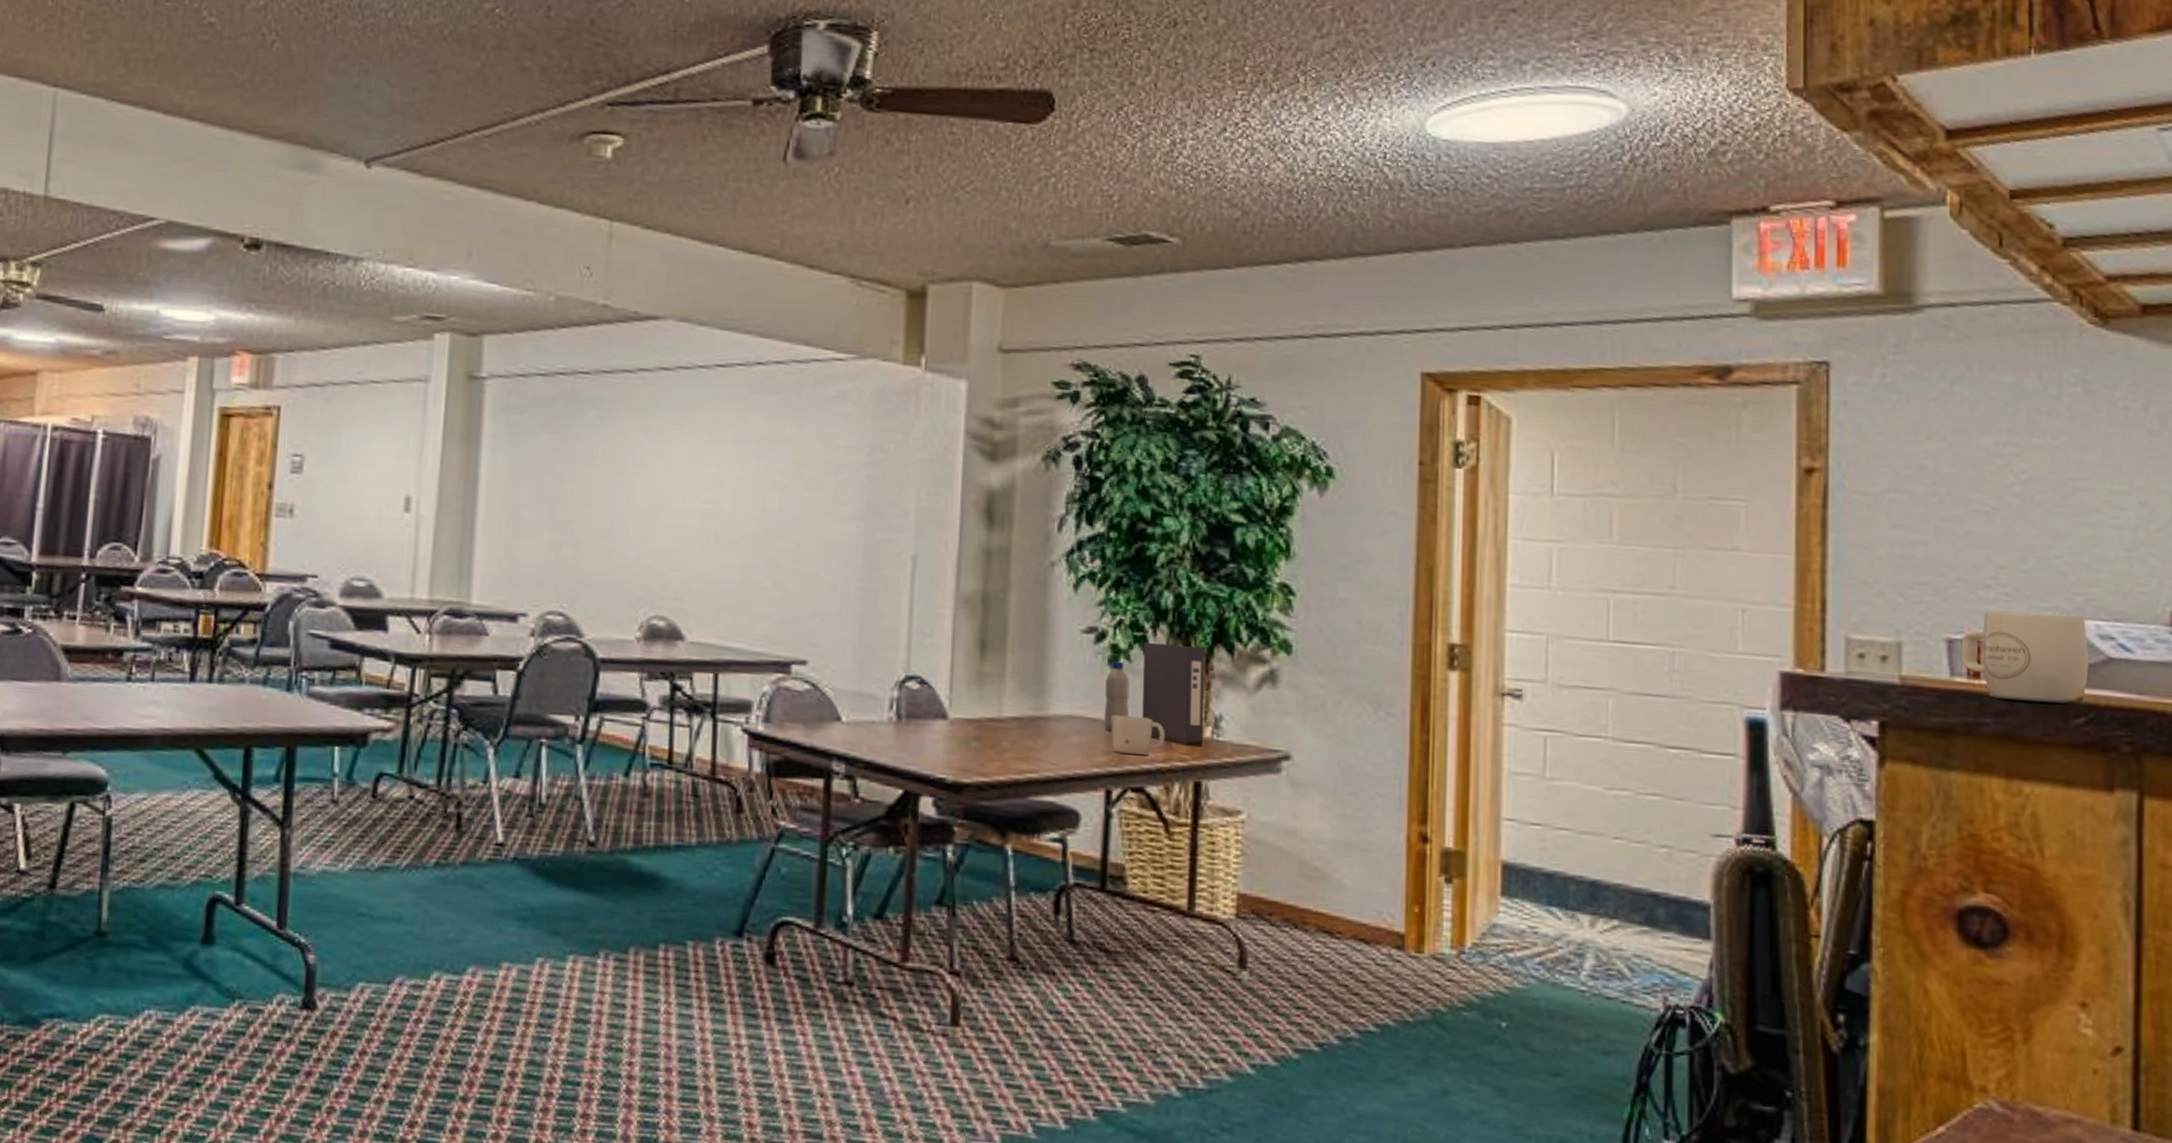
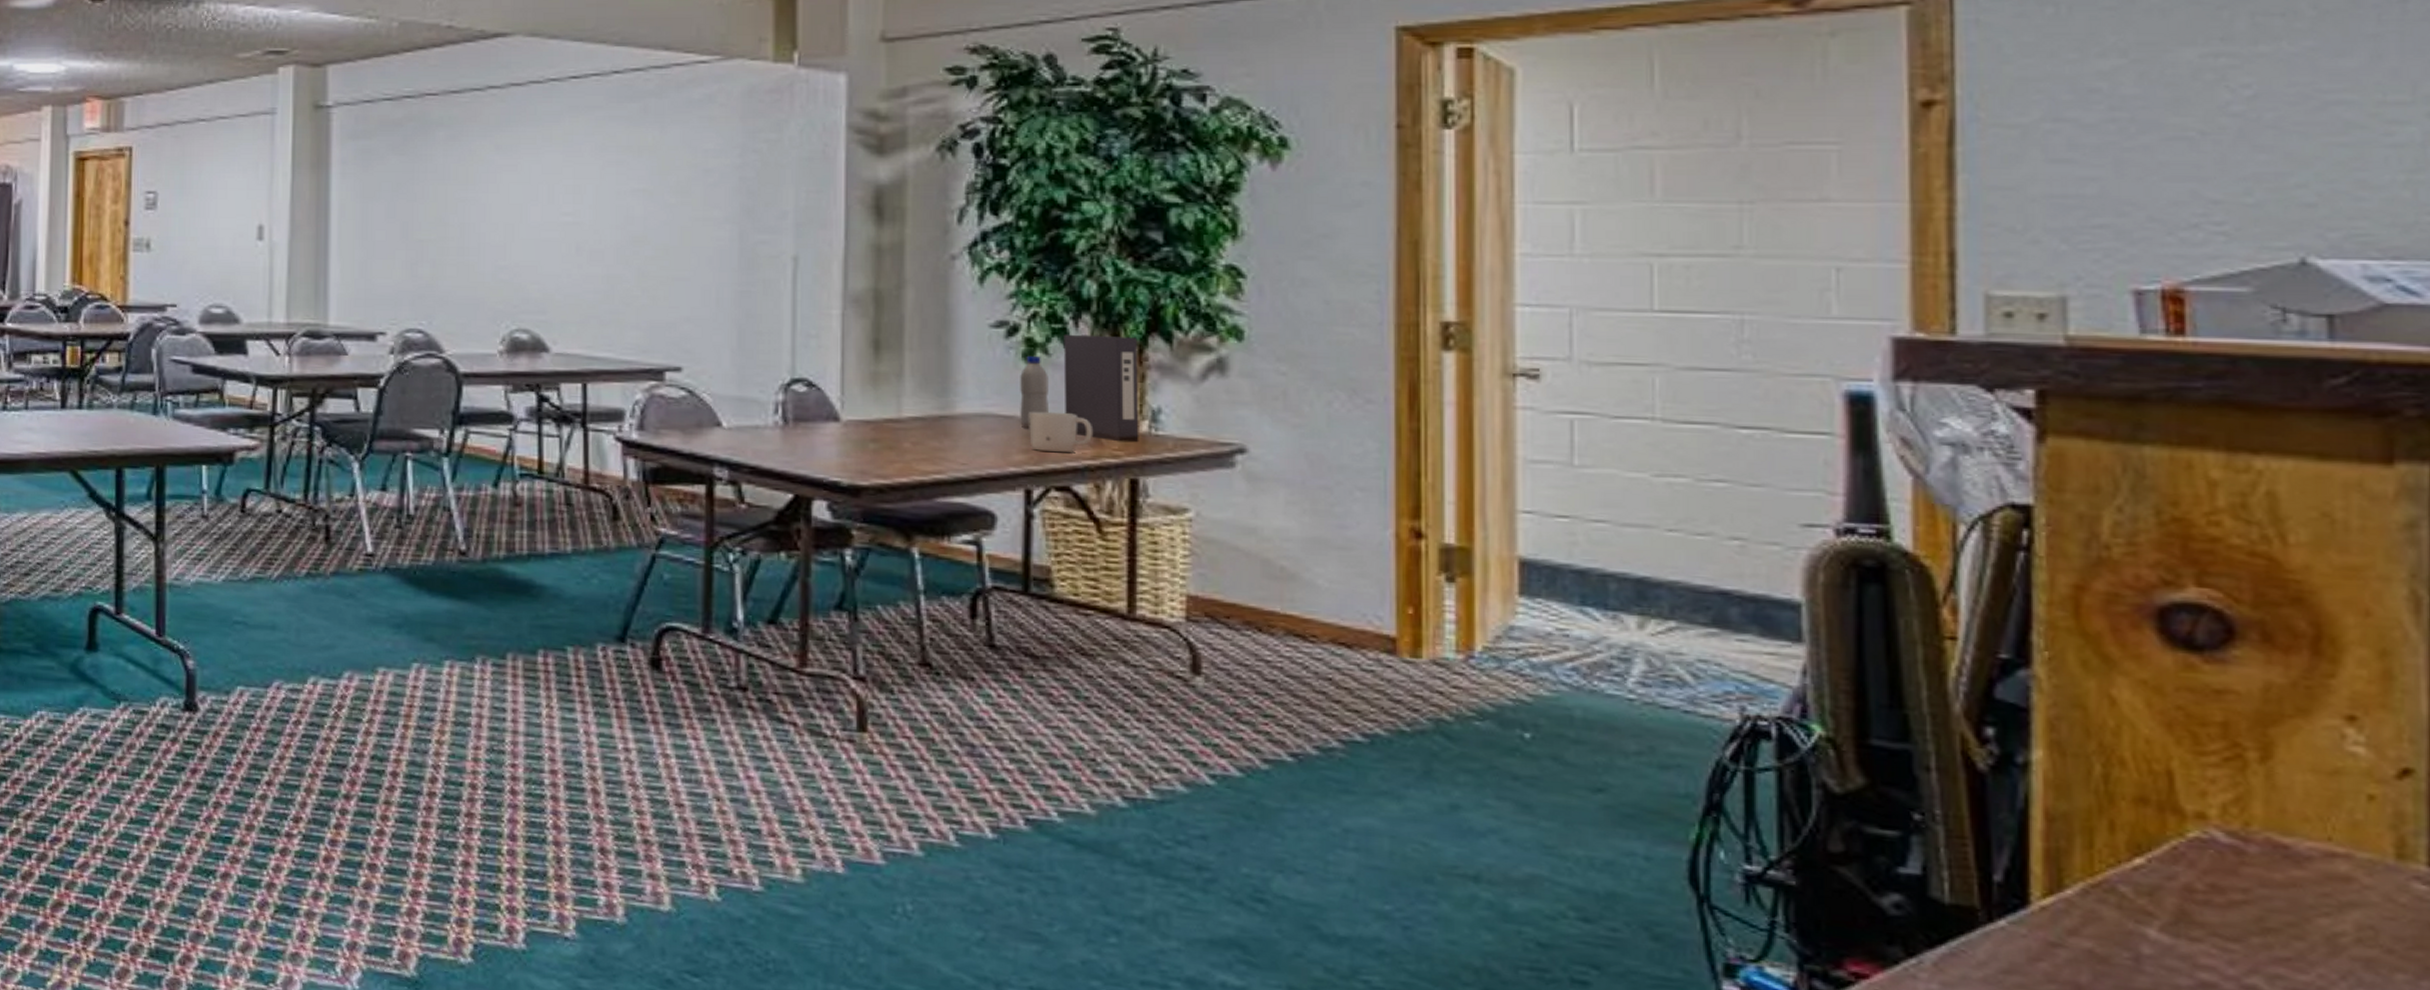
mug: present [1961,611,2089,705] -> none [2156,254,2351,362]

